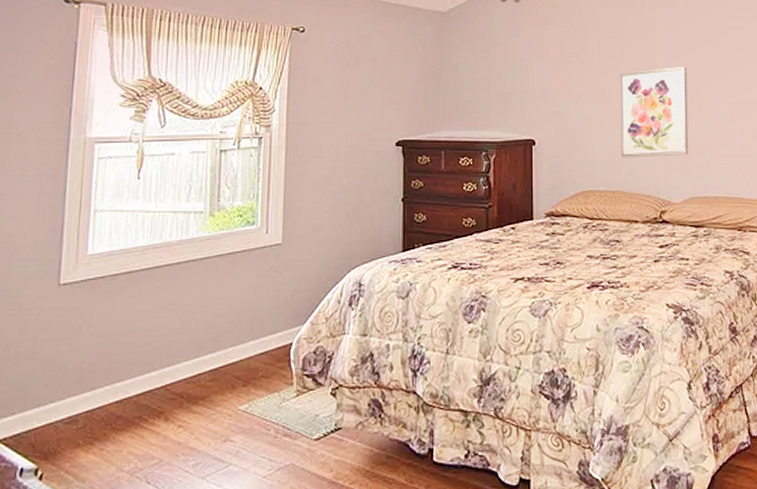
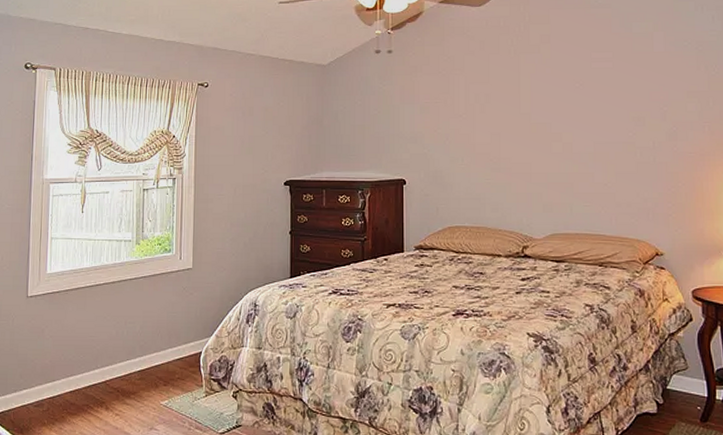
wall art: present [620,66,689,158] -> none [484,109,551,196]

